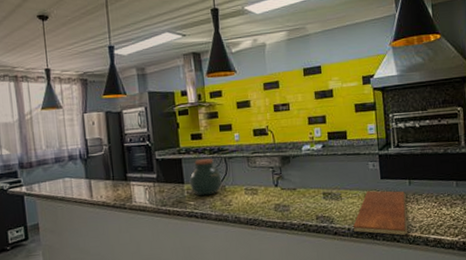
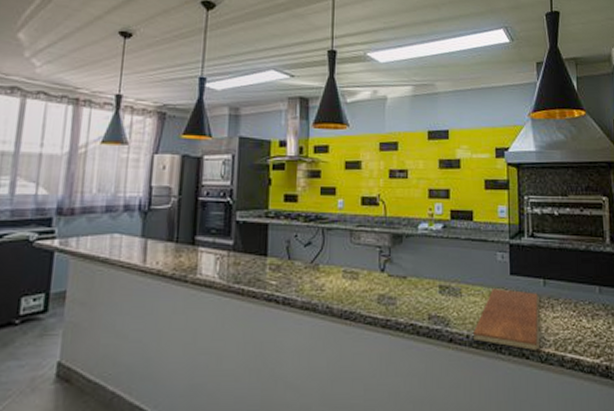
jar: present [189,159,222,196] -> none [274,227,315,275]

